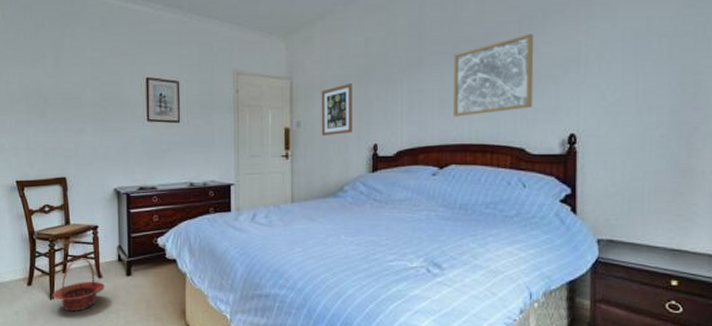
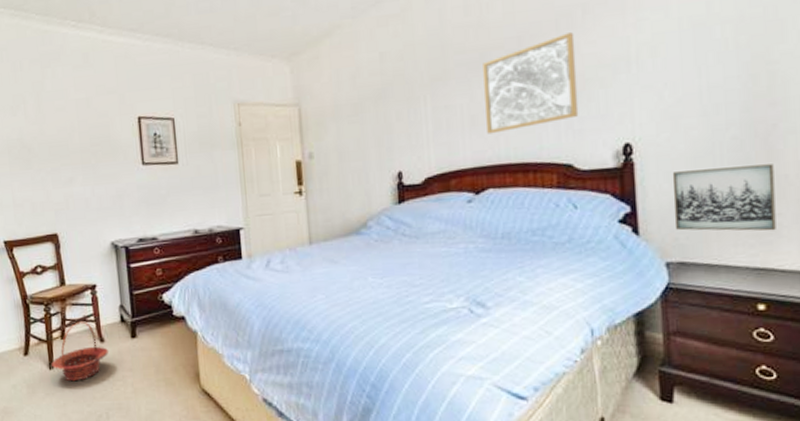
wall art: present [321,82,352,137] -> none [333,104,373,168]
wall art: none [607,161,693,218] -> present [672,164,776,231]

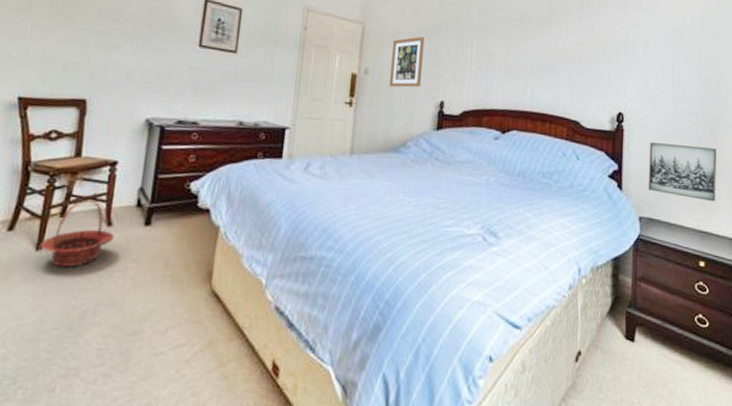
wall art: none [333,104,373,168] -> present [388,36,425,88]
wall art: present [483,32,579,134] -> none [518,14,591,84]

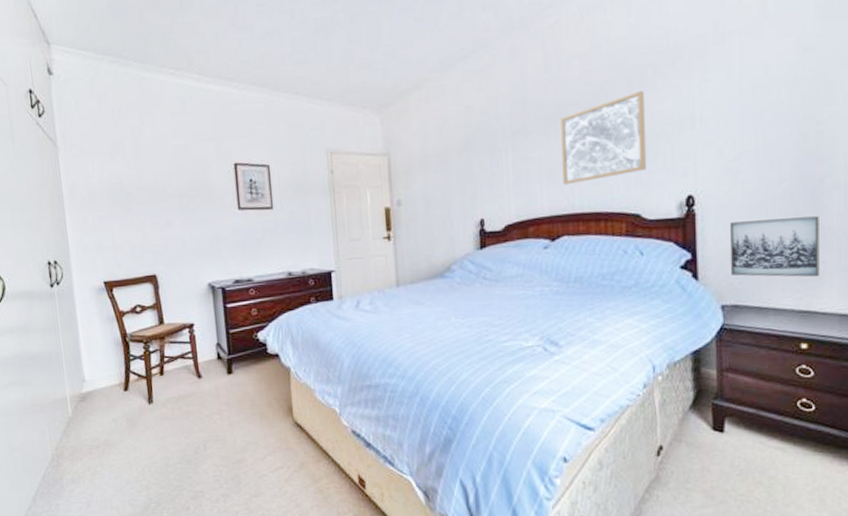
basket: present [40,199,114,268] -> none [151,358,206,415]
wall art: present [388,36,425,88] -> none [421,155,457,215]
wall art: none [518,14,591,84] -> present [560,91,647,185]

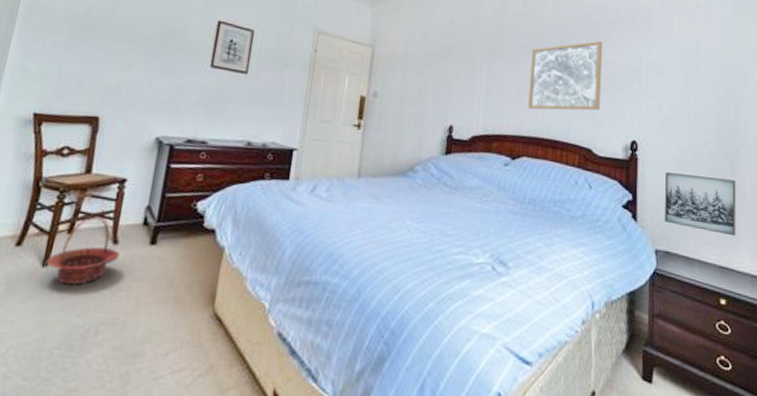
basket: none [151,358,206,415] -> present [46,216,120,285]

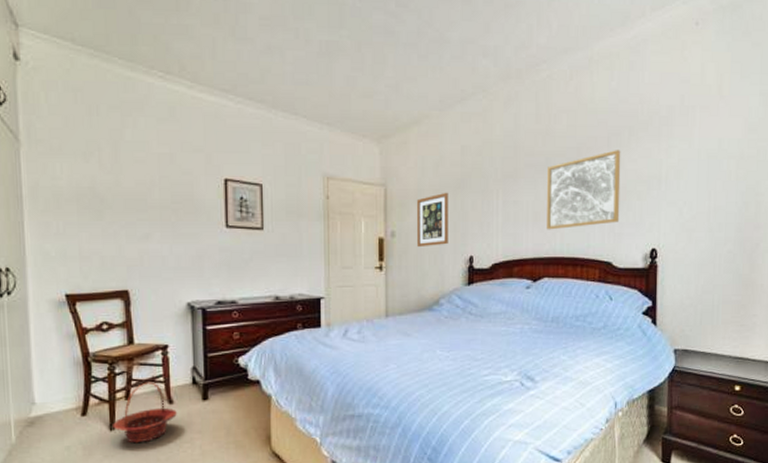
wall art: none [397,60,434,111] -> present [416,192,448,248]
wall art: present [664,172,736,237] -> none [682,275,754,328]

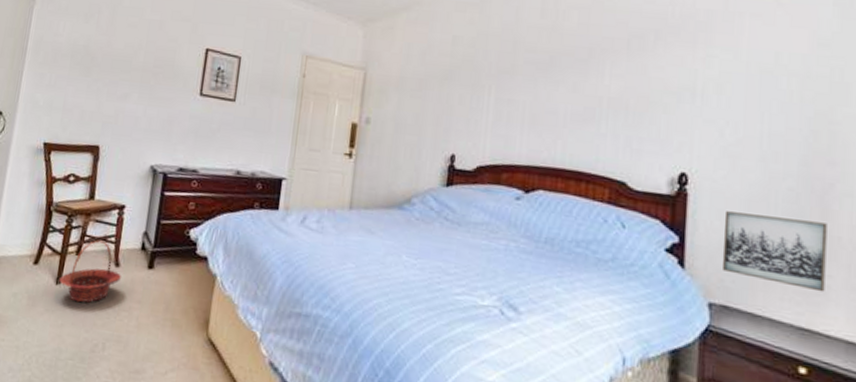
wall art: present [416,192,448,248] -> none [392,82,434,139]
wall art: present [547,150,621,230] -> none [546,54,644,137]
wall art: none [682,275,754,328] -> present [721,211,827,293]

